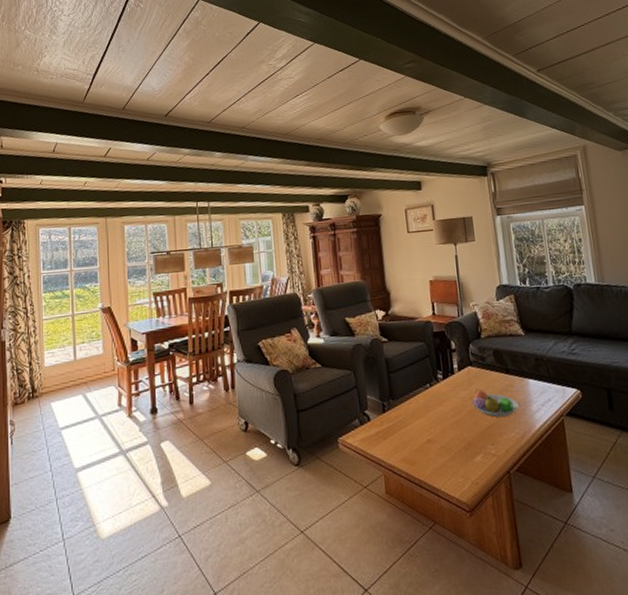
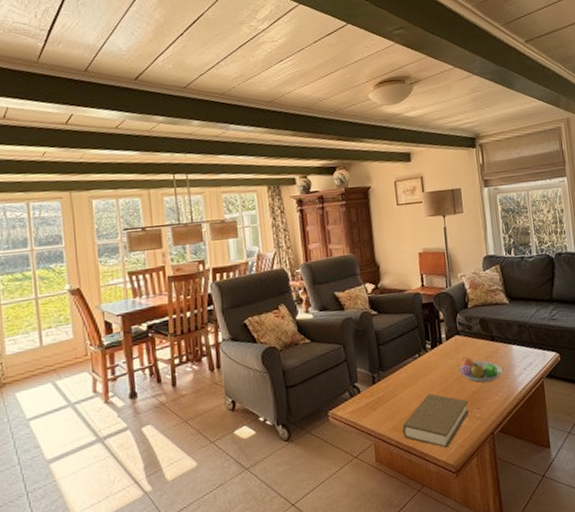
book: none [413,426,484,485] -> present [402,393,470,448]

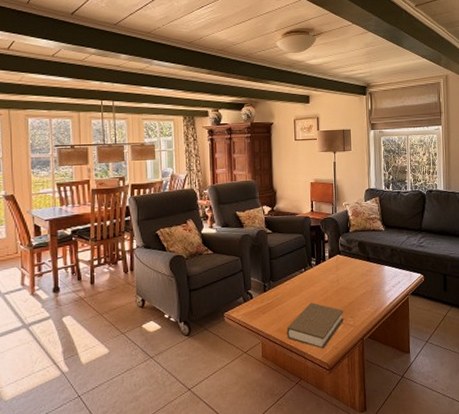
fruit bowl: present [459,356,503,383] -> none [338,273,375,296]

